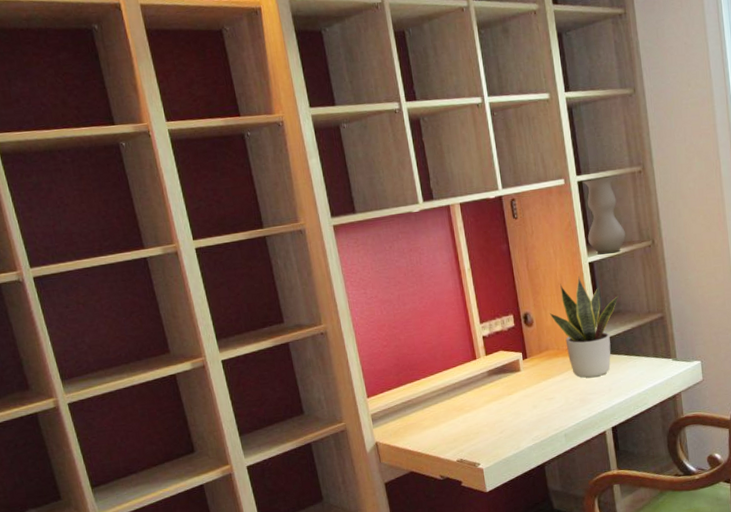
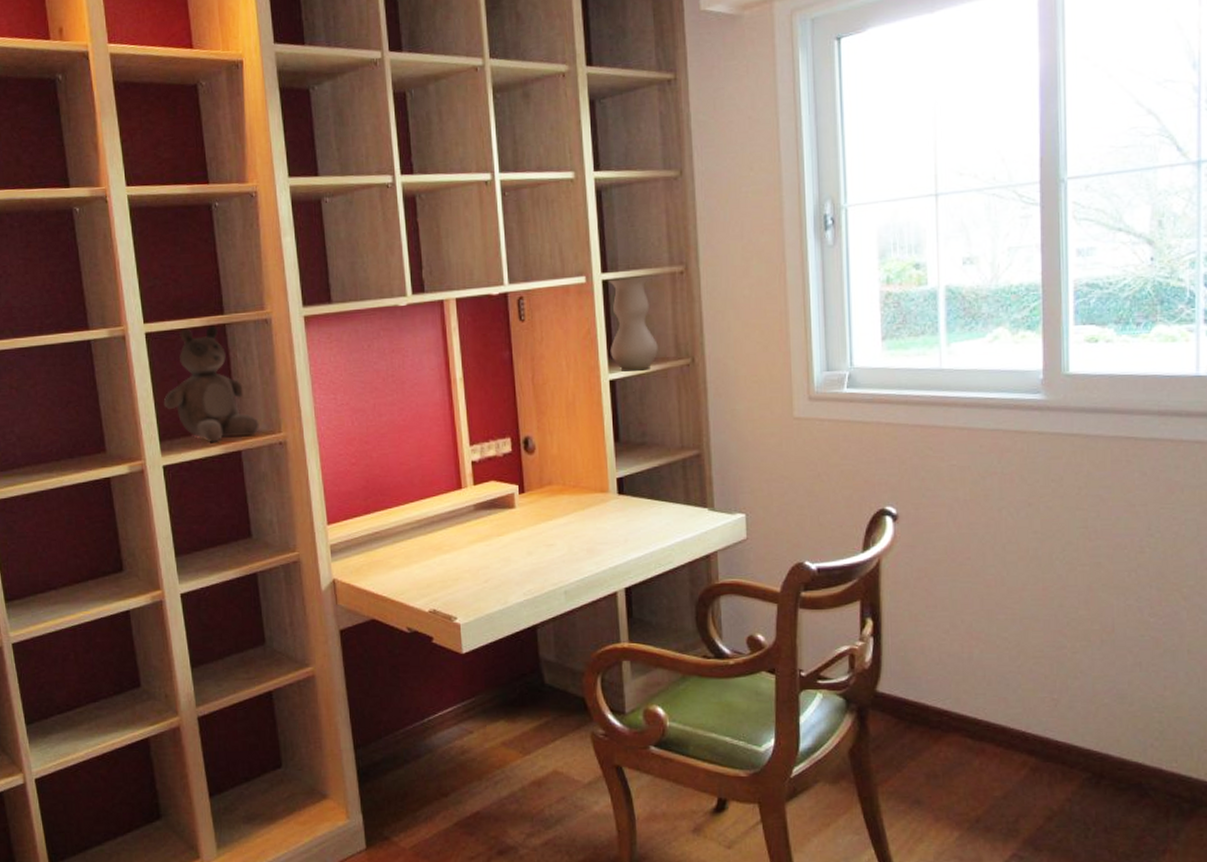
stuffed animal: none [217,238,303,337] -> present [163,325,259,442]
potted plant: present [549,276,621,378] -> none [556,396,647,524]

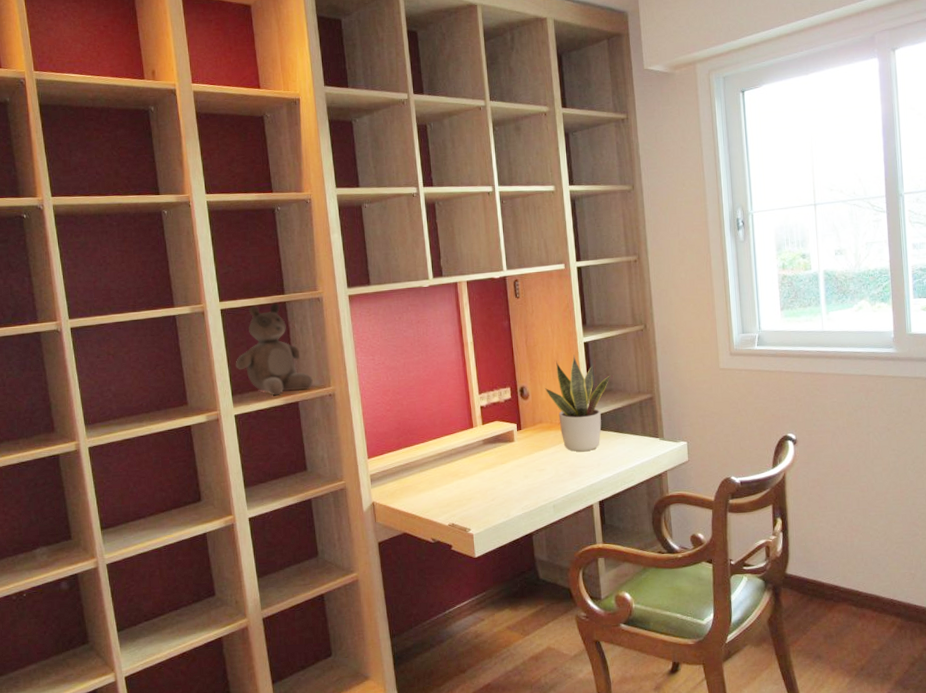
potted plant: none [556,396,647,524] -> present [544,354,613,452]
vase: present [608,276,658,372] -> none [581,263,620,336]

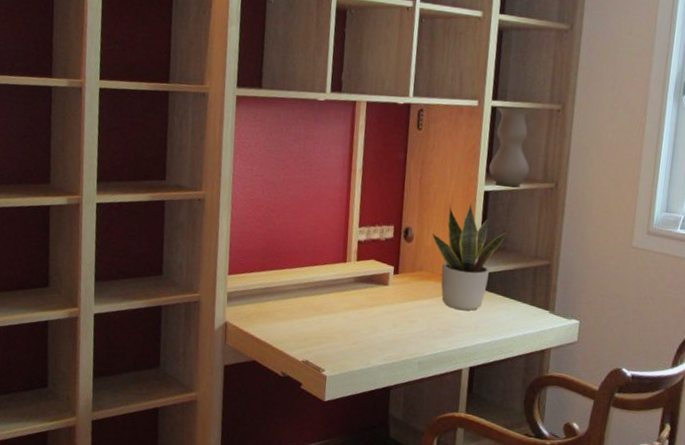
stuffed animal: present [235,303,313,395] -> none [105,89,184,190]
vase: none [581,263,620,336] -> present [489,107,532,187]

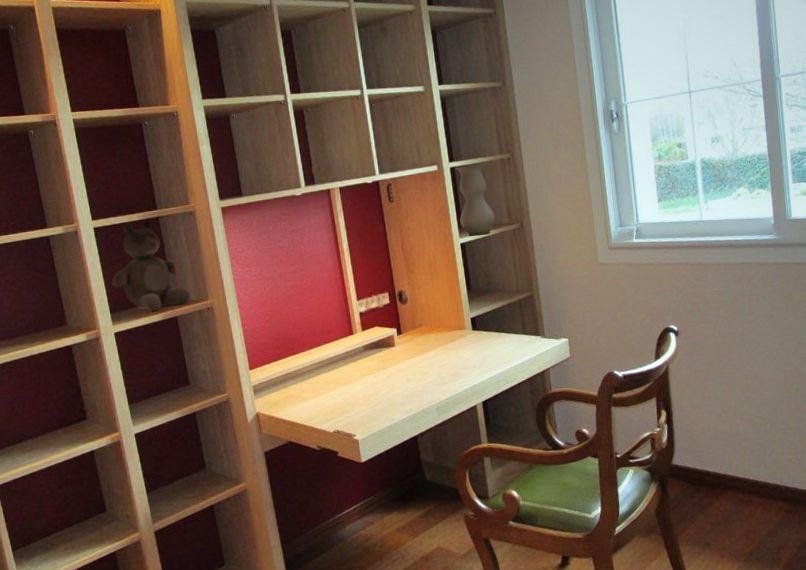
stuffed animal: none [105,89,184,190] -> present [112,219,191,311]
potted plant: present [431,202,510,311] -> none [423,256,491,354]

